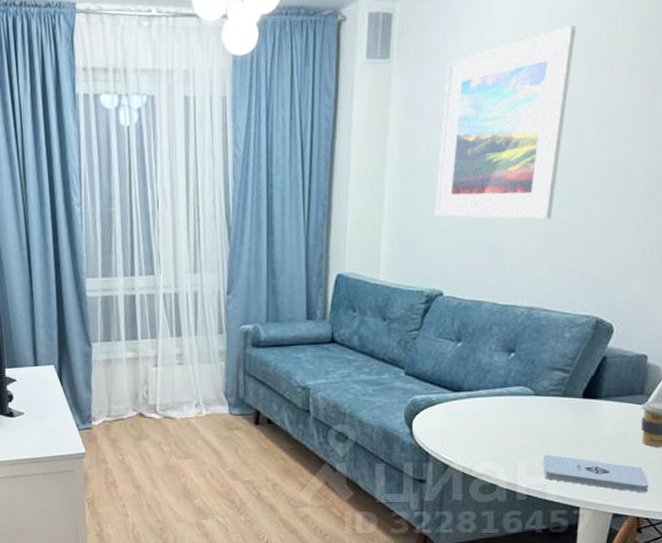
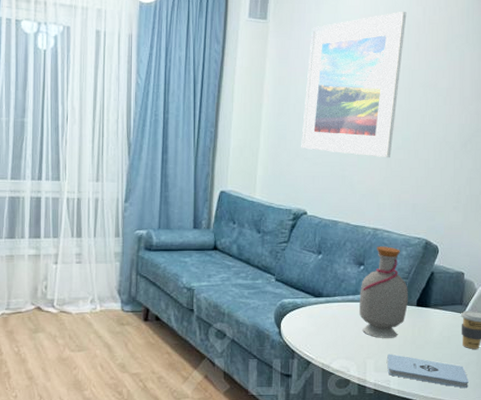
bottle: none [509,328,572,437] -> present [359,246,408,338]

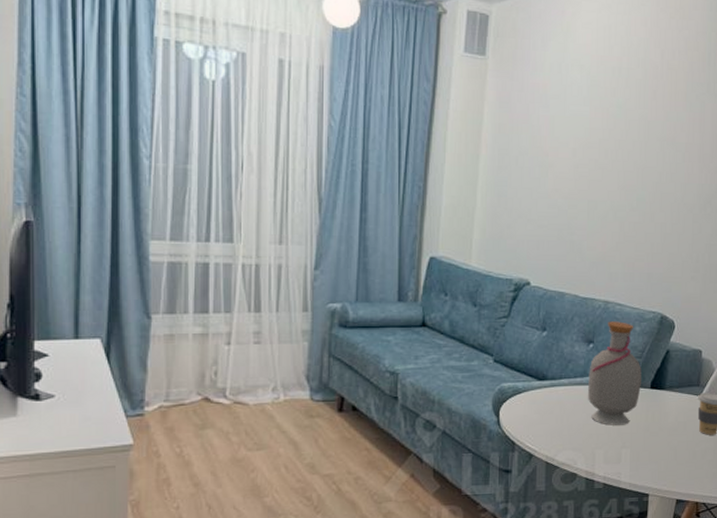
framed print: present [301,12,407,158] -> none [524,53,643,221]
notepad: present [387,354,469,389] -> none [618,442,705,479]

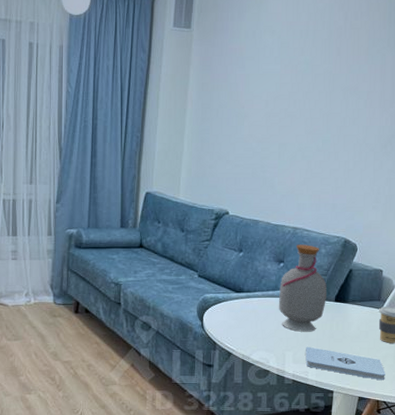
notepad: none [618,442,705,479] -> present [305,346,385,381]

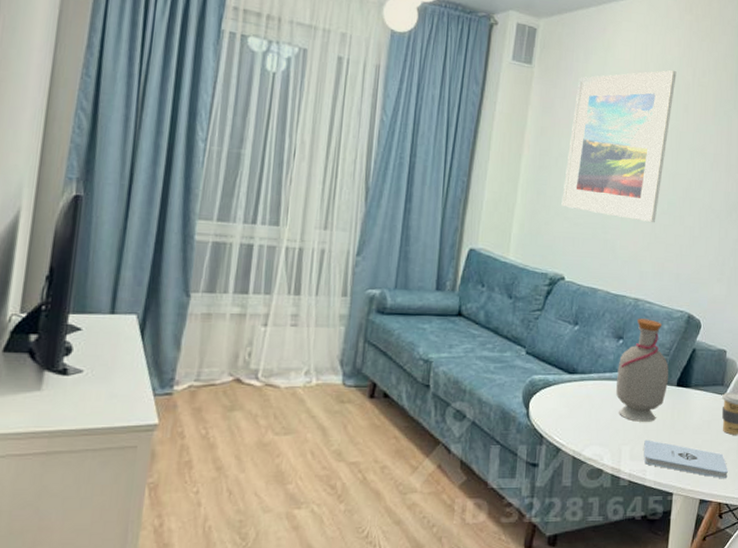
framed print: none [223,18,328,160] -> present [561,70,677,223]

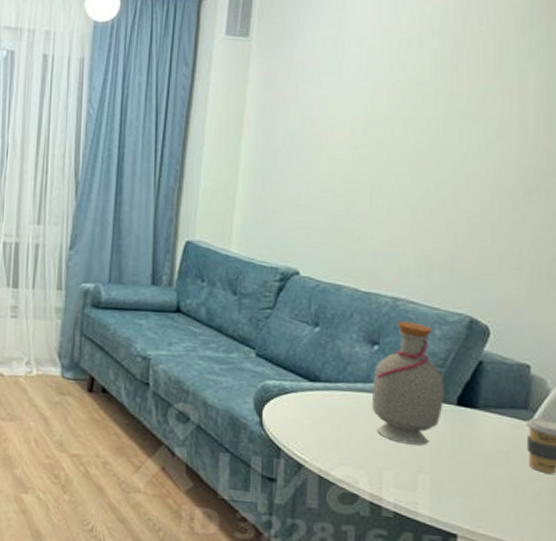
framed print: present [561,70,677,223] -> none [292,22,440,208]
notepad: present [643,439,728,479] -> none [413,465,539,527]

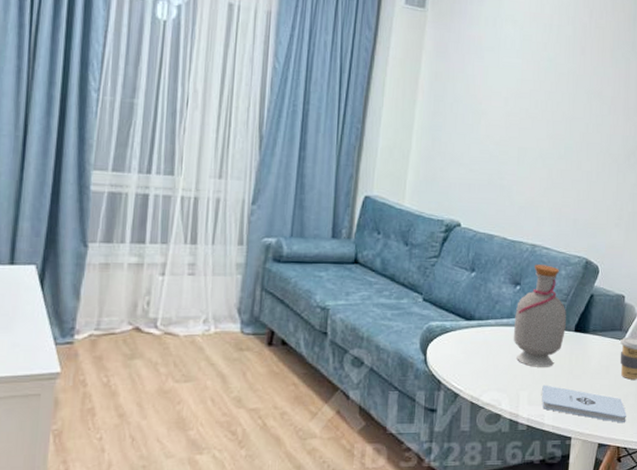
notepad: none [413,465,539,527] -> present [541,385,626,423]

